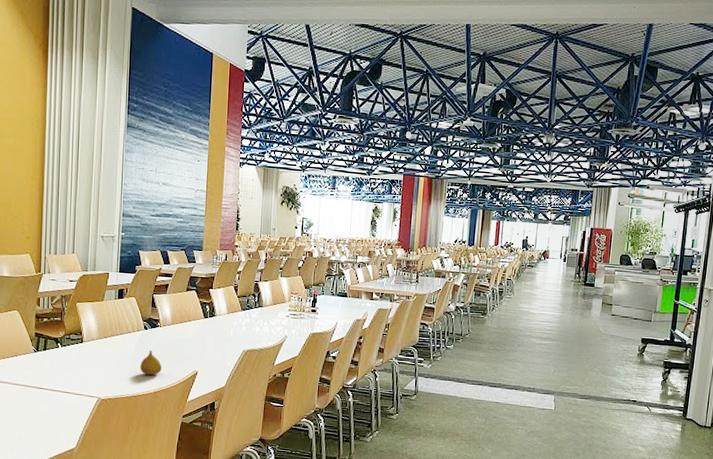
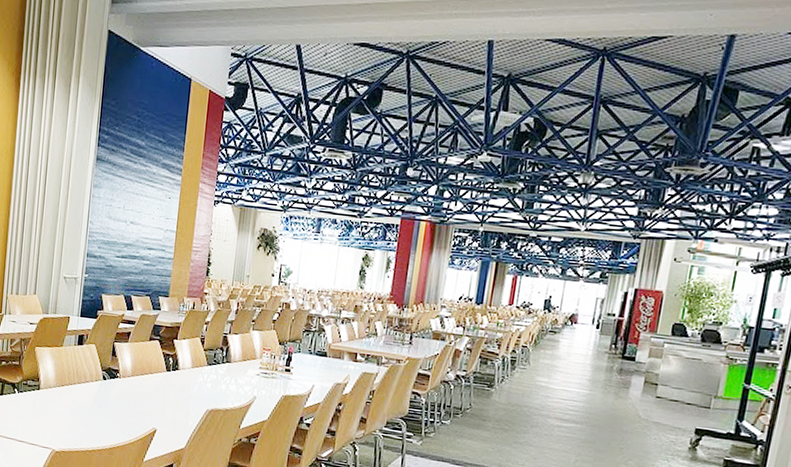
fruit: present [140,350,162,375] -> none [96,402,119,430]

